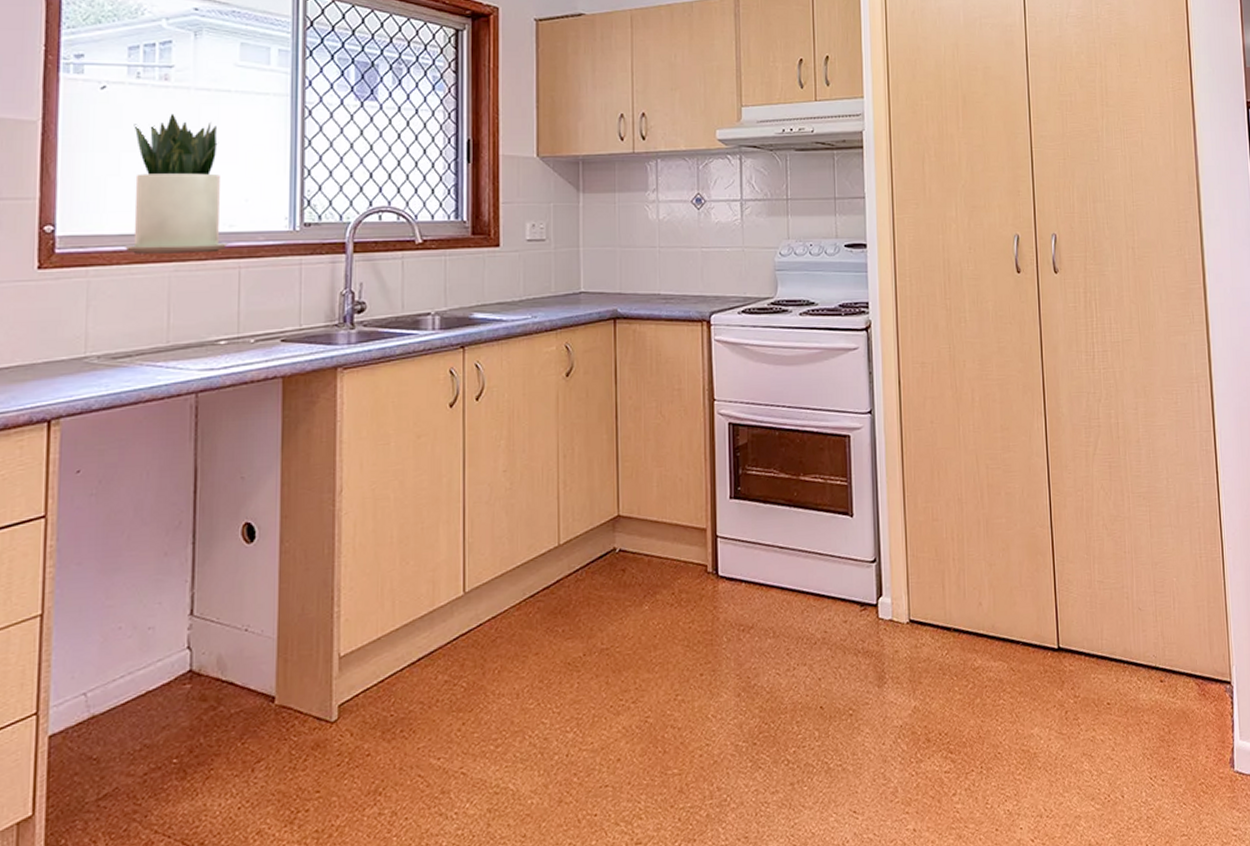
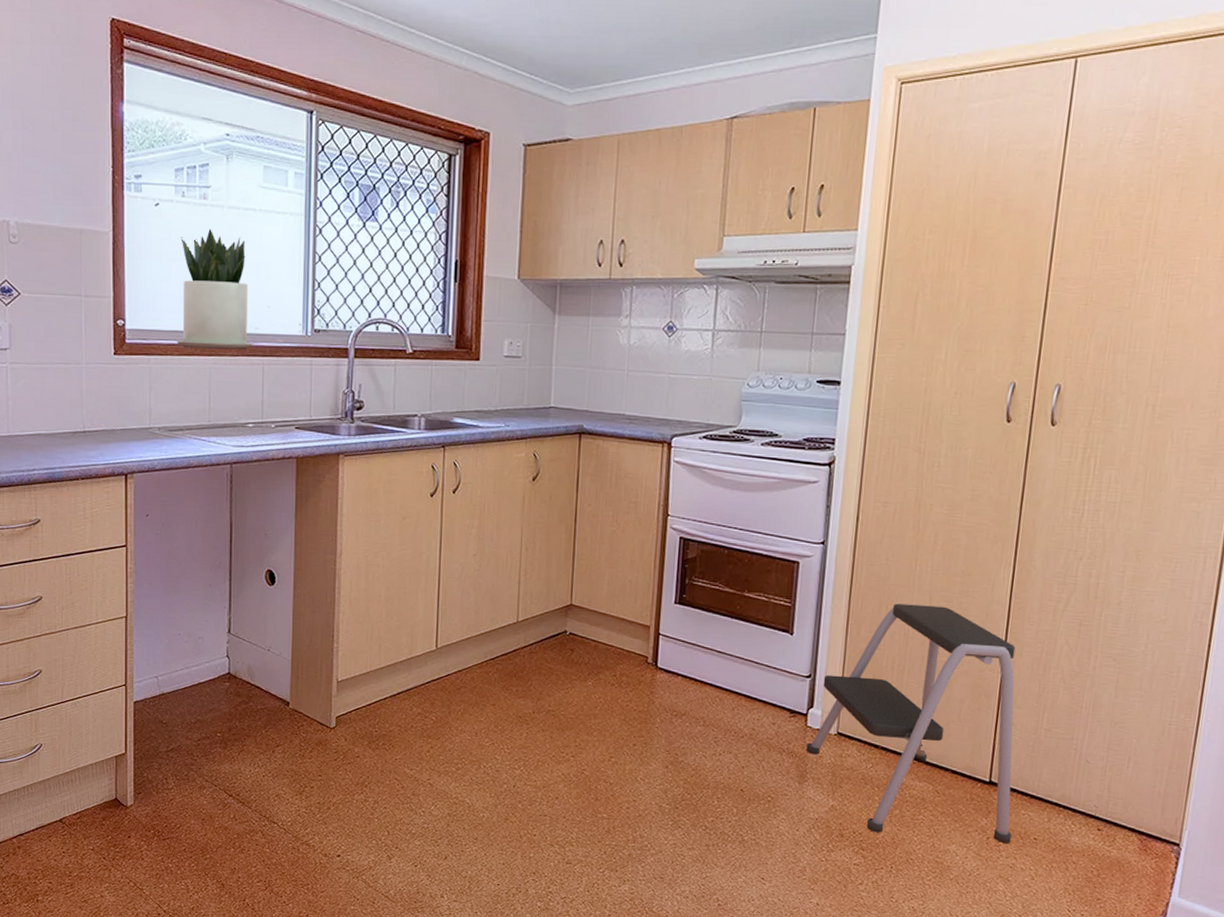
step stool: none [880,465,1087,730] -> present [805,603,1016,844]

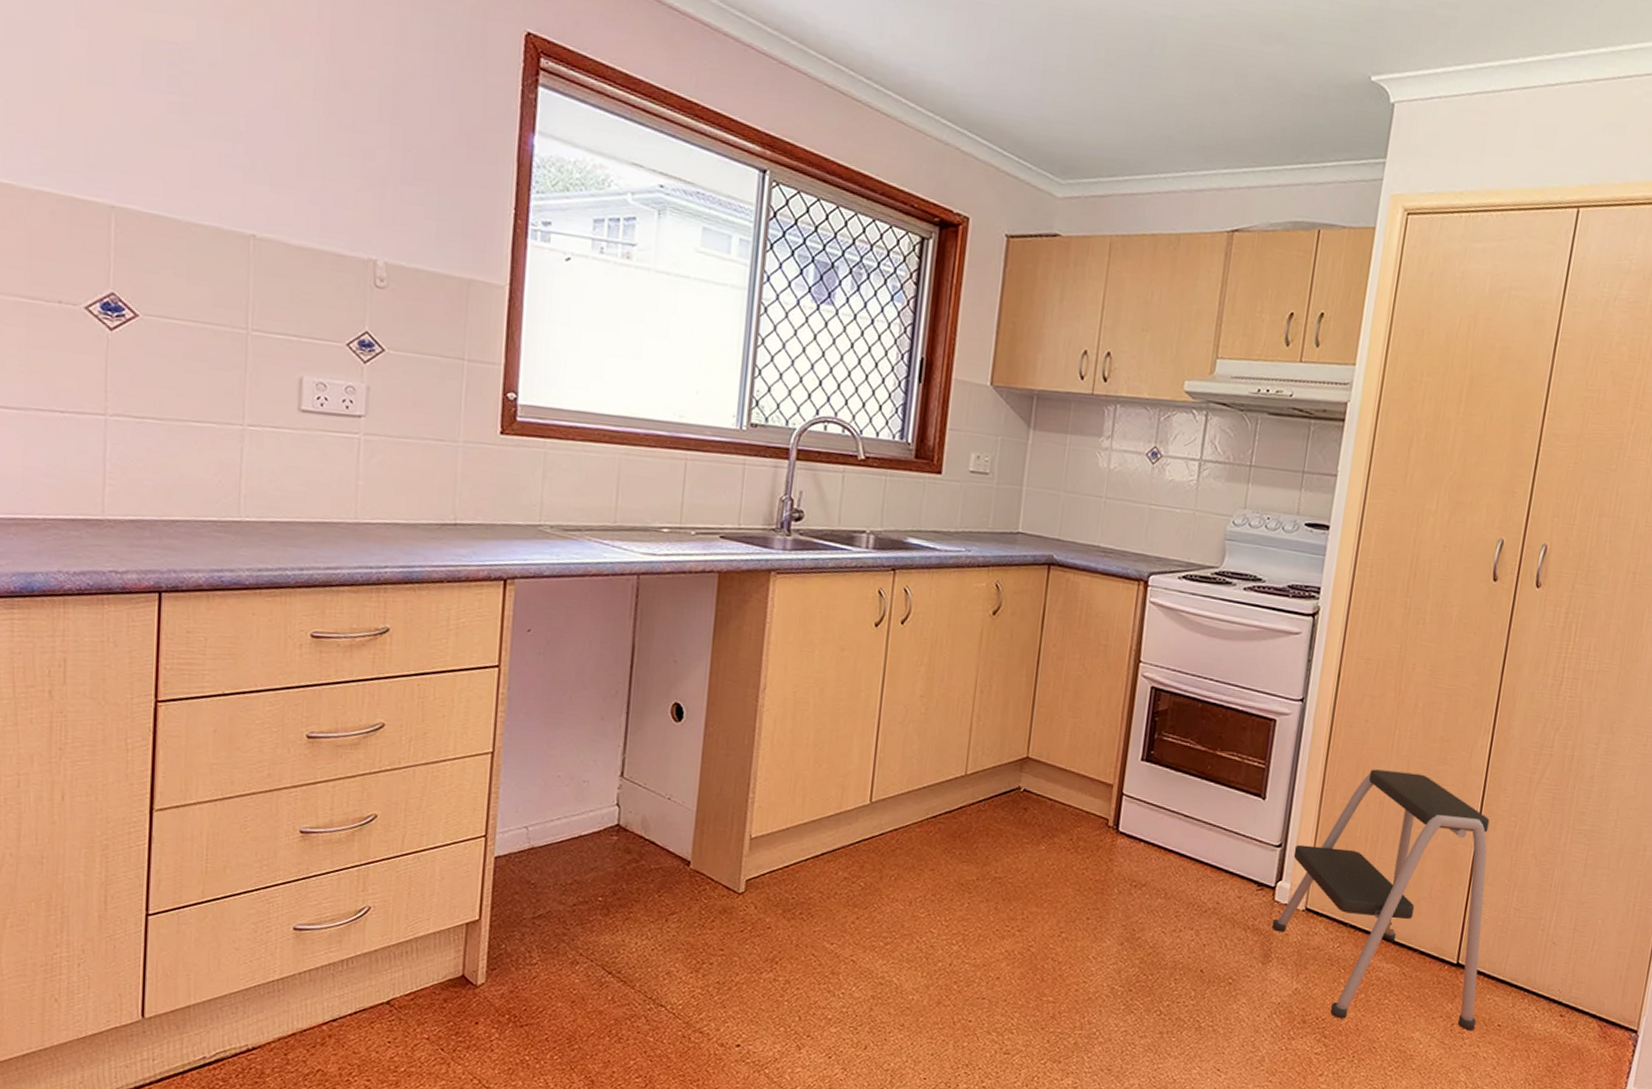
planter: present [176,229,254,350] -> none [580,294,677,441]

